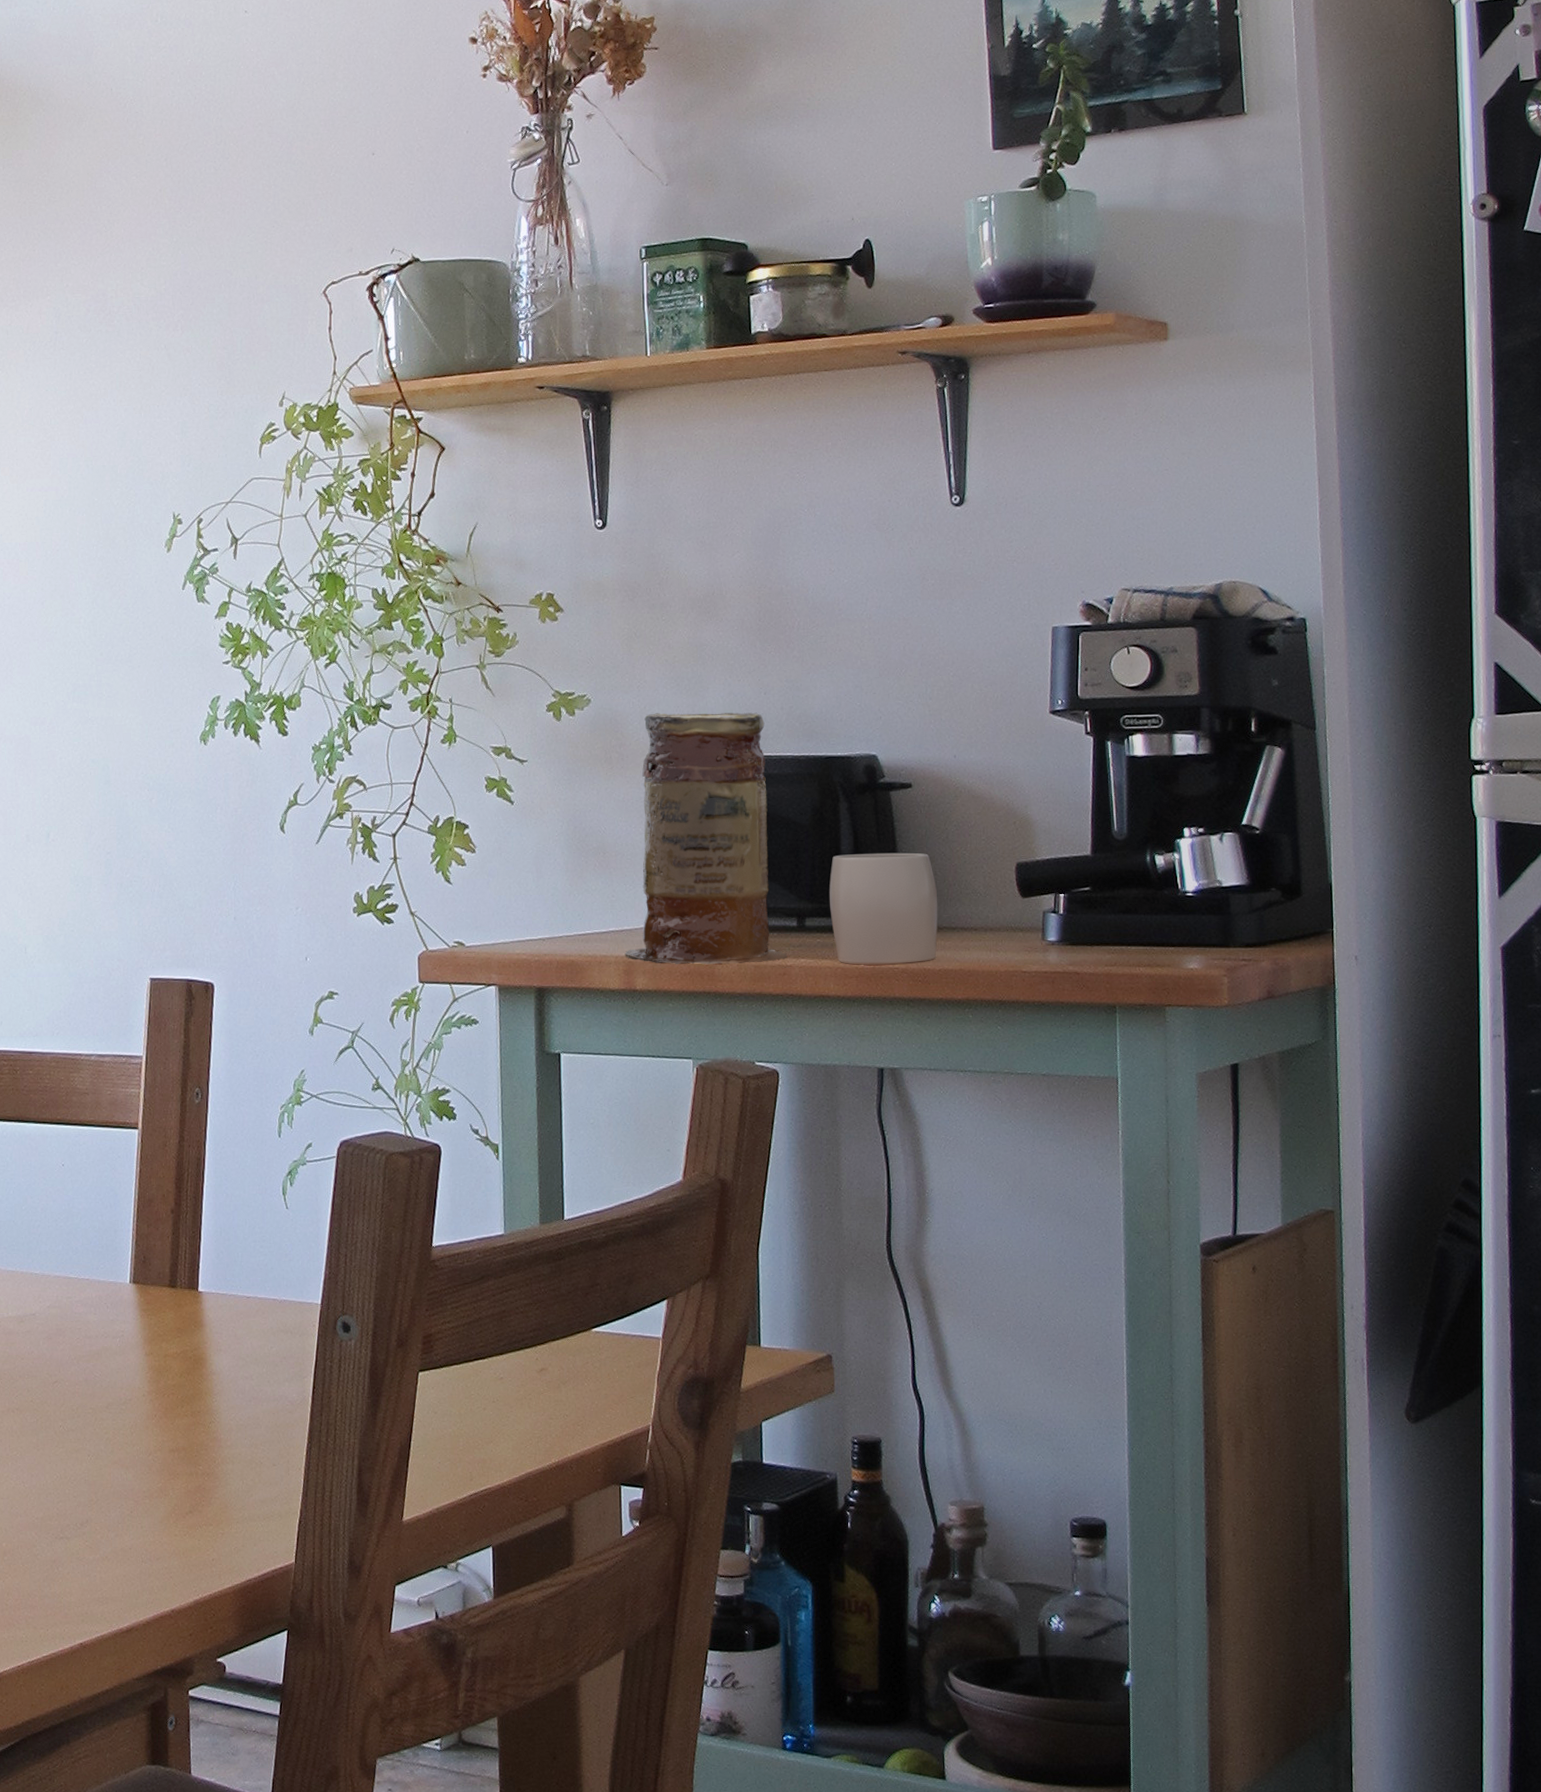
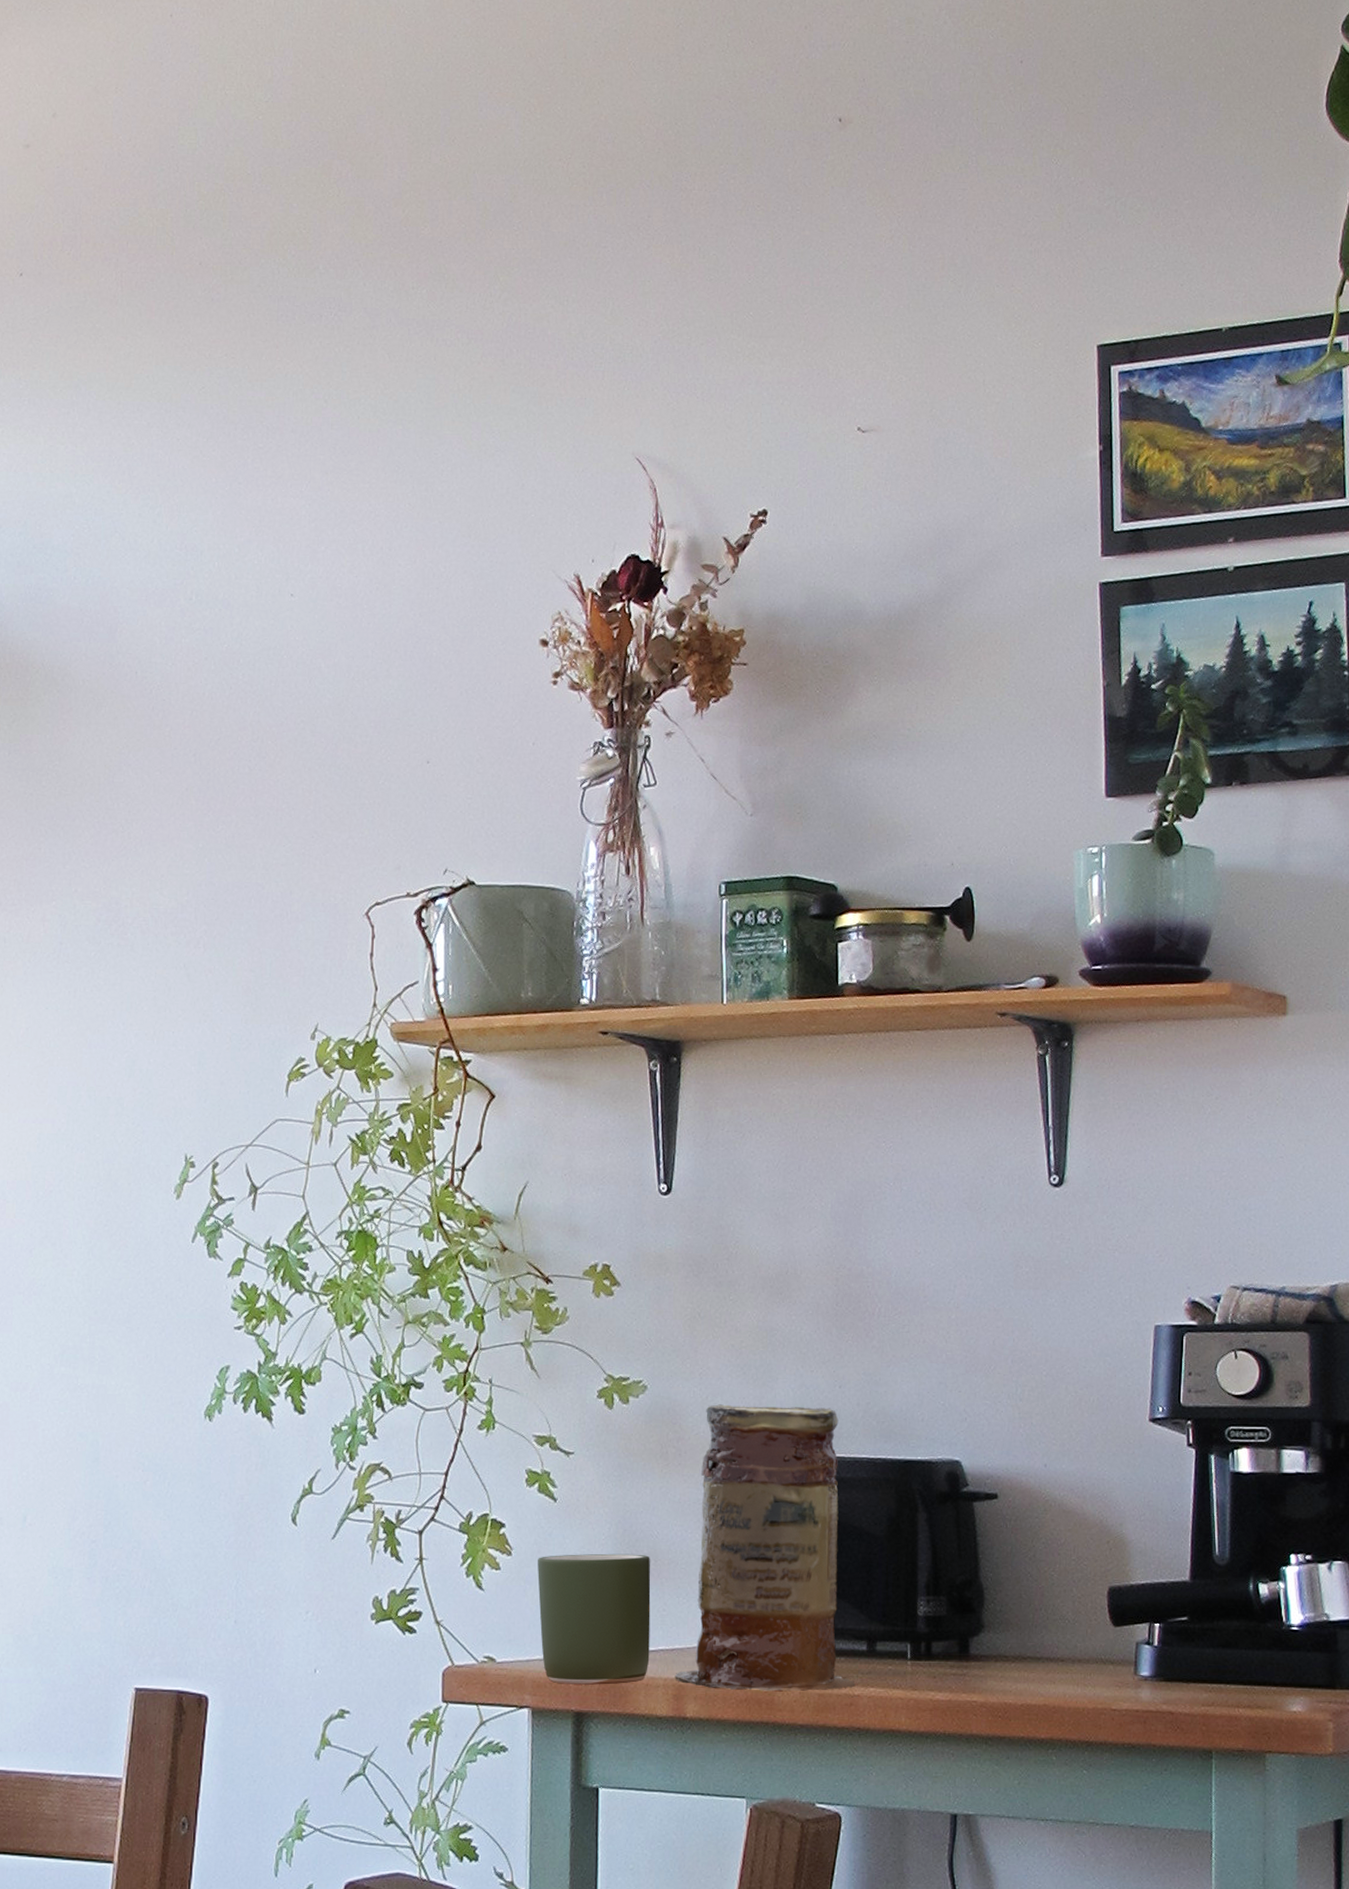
mug: none [499,848,602,964] -> present [537,1553,651,1685]
mug: present [829,852,938,965] -> none [903,1570,1022,1698]

